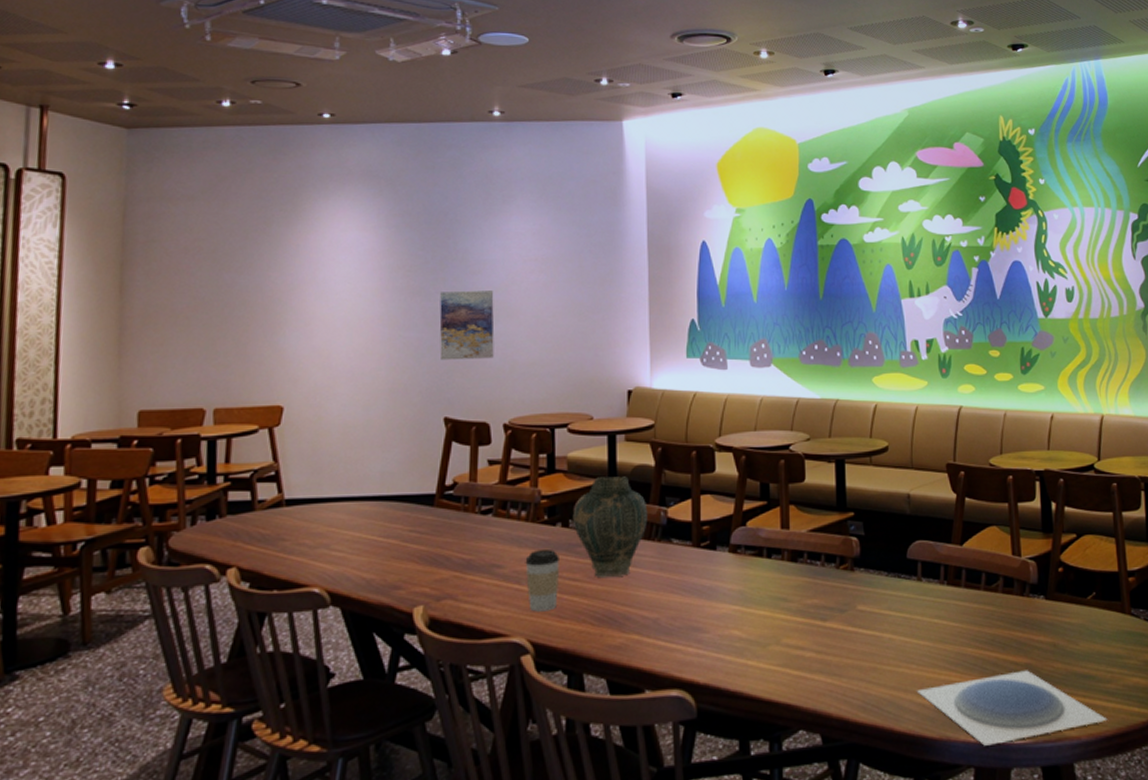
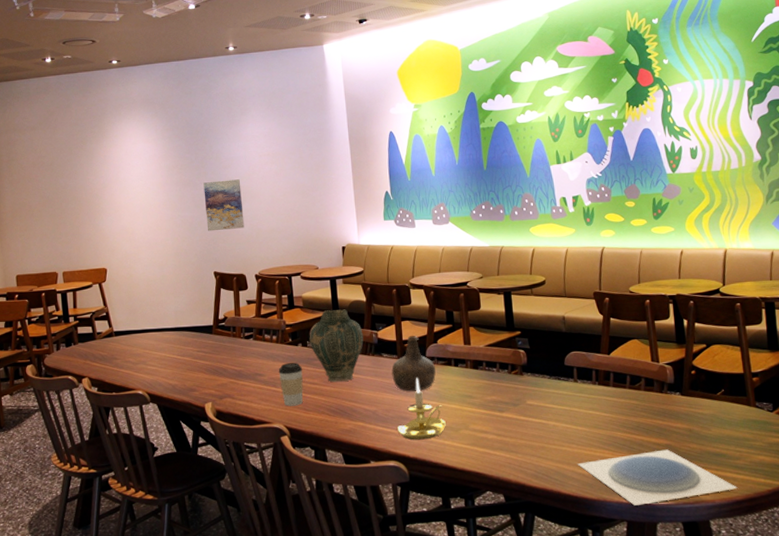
bottle: none [683,514,741,592] -> present [391,335,436,391]
candle holder: none [686,573,751,660] -> present [398,378,446,440]

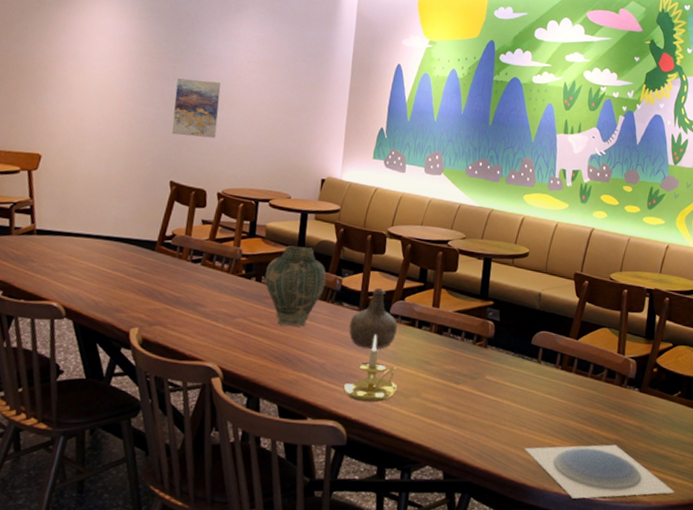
coffee cup: present [278,363,303,406] -> none [222,297,252,346]

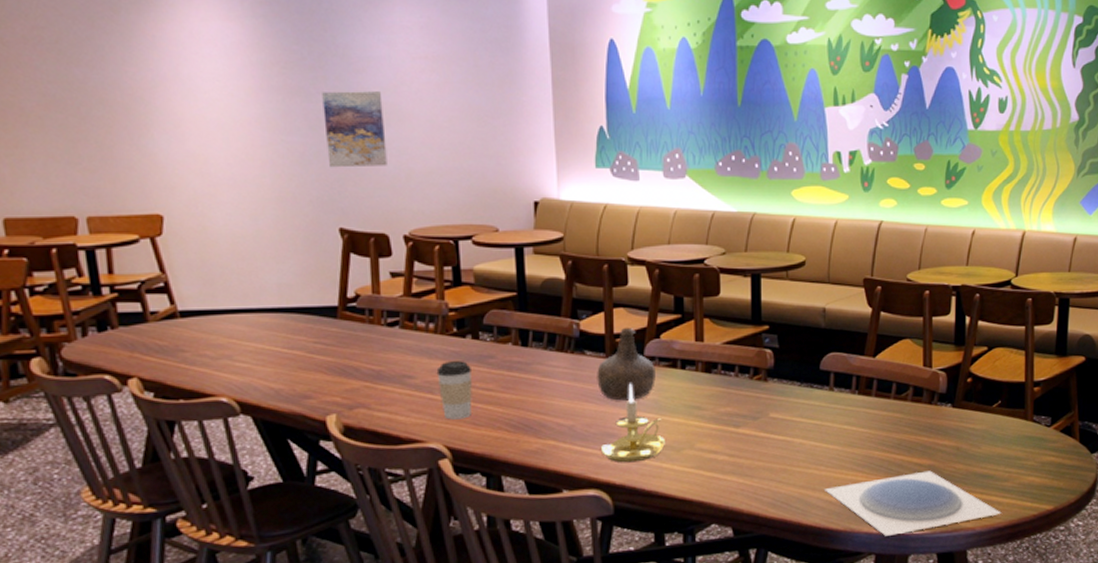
coffee cup: none [222,297,252,346] -> present [436,361,473,420]
vase: present [265,245,327,327] -> none [482,289,560,388]

